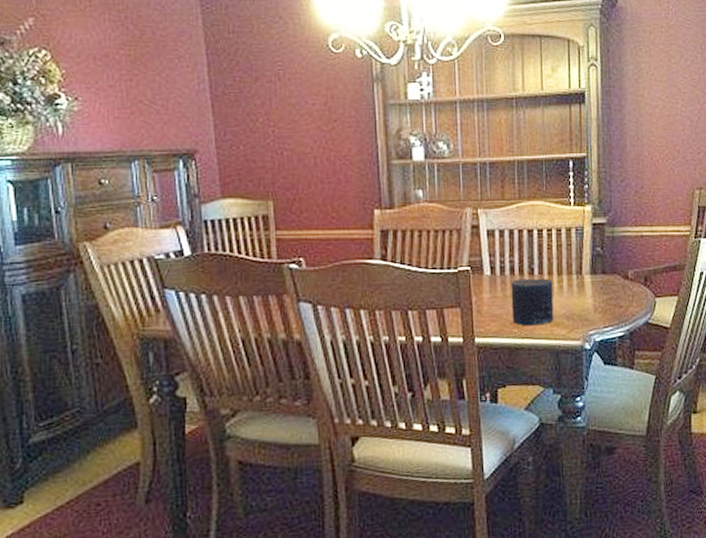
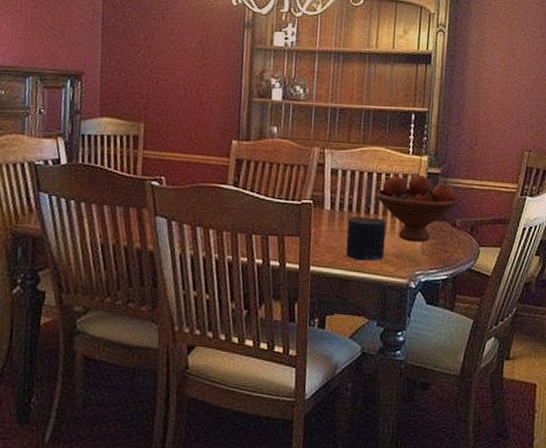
fruit bowl: none [538,227,629,300] -> present [375,174,459,242]

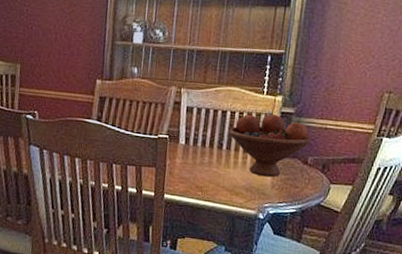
candle: present [345,216,386,261] -> none [198,151,238,193]

